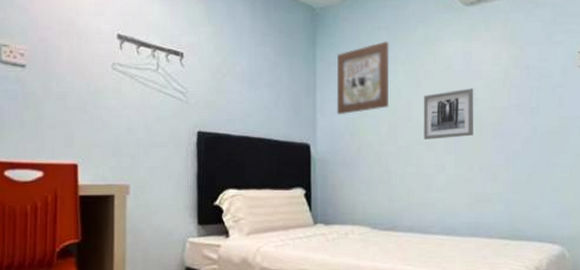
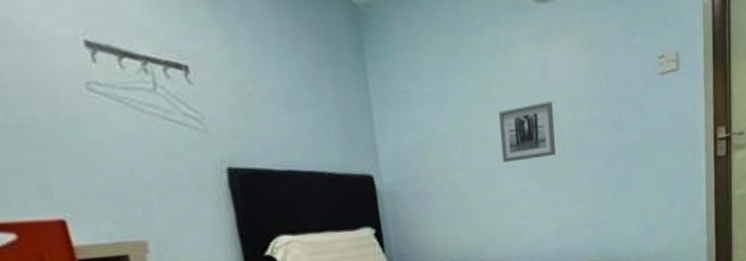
wall art: present [336,41,390,115] -> none [392,46,462,139]

